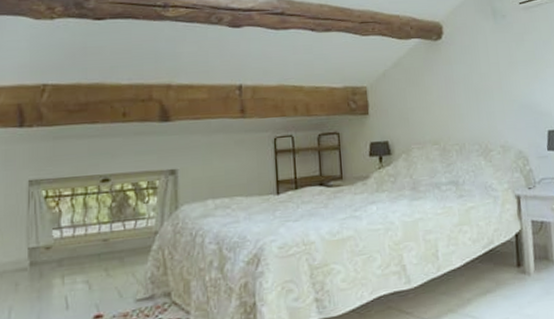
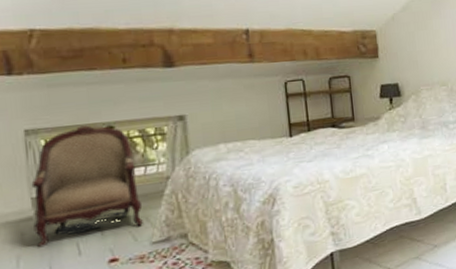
armchair: none [28,177,130,299] -> present [31,125,143,248]

